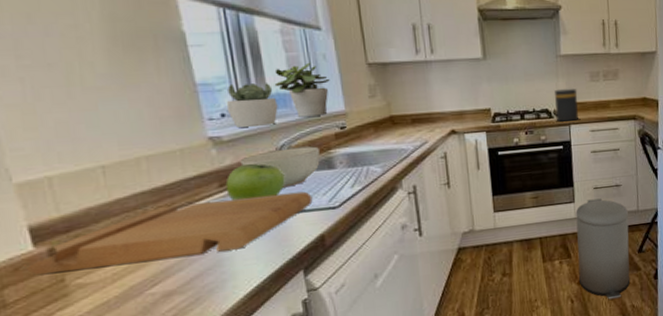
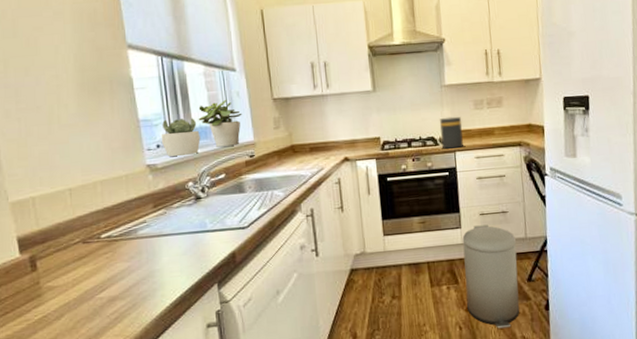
cutting board: present [24,191,313,276] -> none [13,212,226,278]
fruit: present [225,163,285,201] -> none [158,187,205,220]
bowl: present [240,146,321,188] -> none [170,172,233,209]

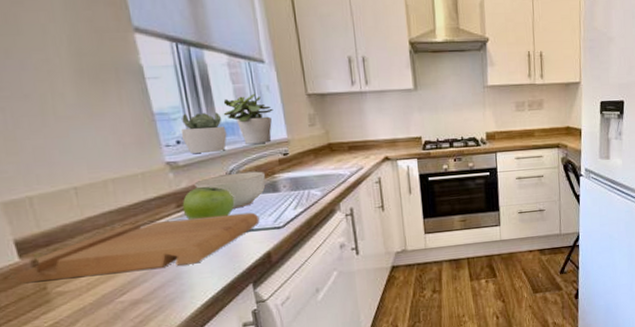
cutting board: none [13,212,226,278] -> present [12,212,260,284]
fruit: none [158,187,205,220] -> present [182,186,235,220]
bowl: none [170,172,233,209] -> present [194,171,266,209]
cylinder: present [439,116,463,150] -> none [481,117,504,151]
pedal bin: present [462,224,520,329] -> none [501,222,552,317]

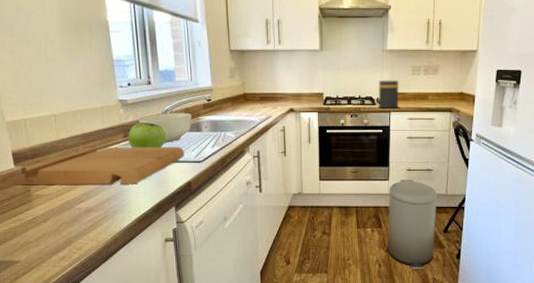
succulent plant: present [181,112,227,155] -> none [131,61,165,95]
potted plant: present [223,93,273,144] -> none [164,47,202,89]
cylinder: none [481,117,504,151] -> present [378,79,399,110]
pedal bin: none [501,222,552,317] -> present [388,179,438,270]

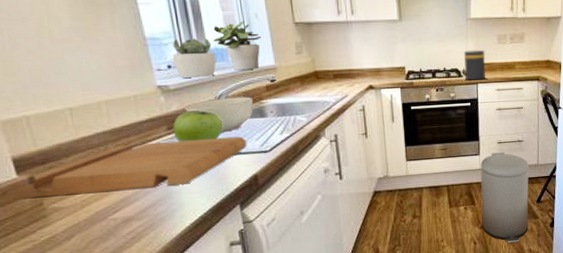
succulent plant: none [131,61,165,95] -> present [172,38,217,79]
potted plant: none [164,47,202,89] -> present [213,20,261,70]

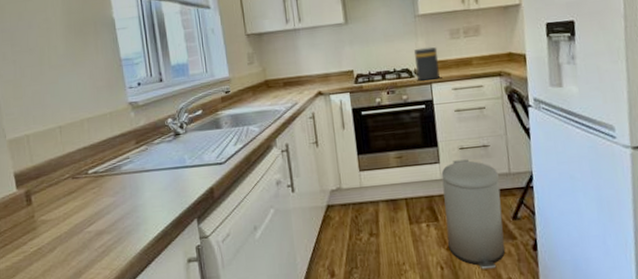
cutting board: present [10,136,247,199] -> none [11,148,204,212]
succulent plant: present [172,38,217,79] -> none [141,56,178,95]
fruit: present [172,110,224,143] -> none [140,124,183,156]
bowl: present [184,96,254,132] -> none [151,108,210,145]
potted plant: present [213,20,261,70] -> none [175,36,217,84]

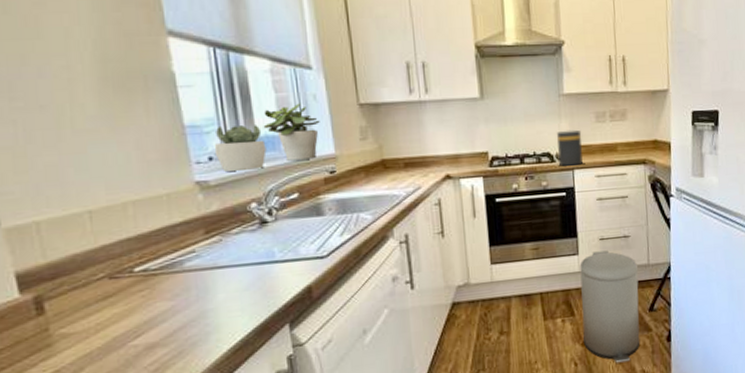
succulent plant: none [141,56,178,95] -> present [214,125,267,173]
potted plant: none [175,36,217,84] -> present [263,103,320,161]

